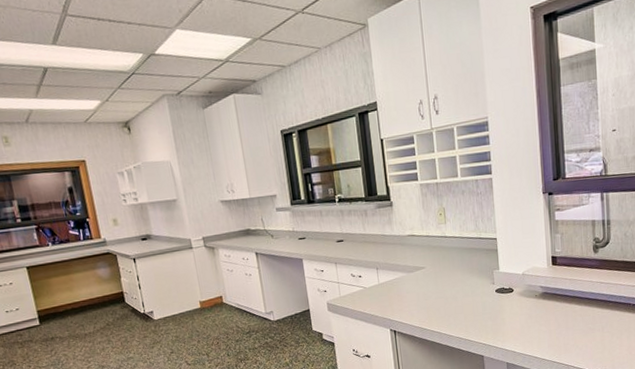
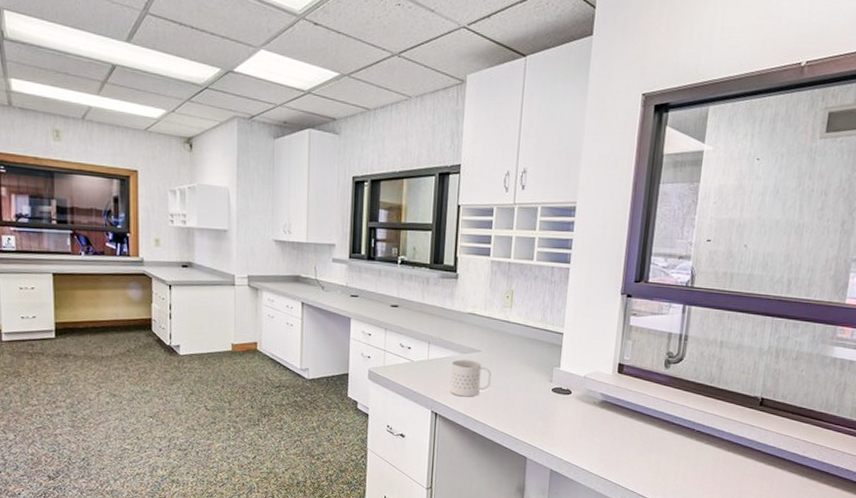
mug: none [400,277,439,312] -> present [450,359,491,397]

